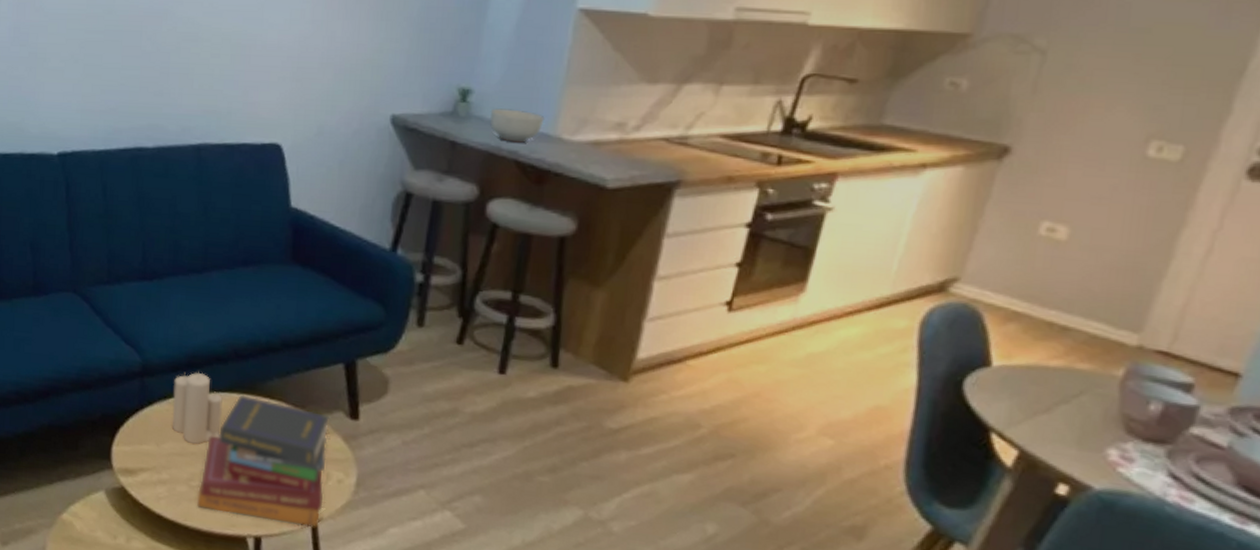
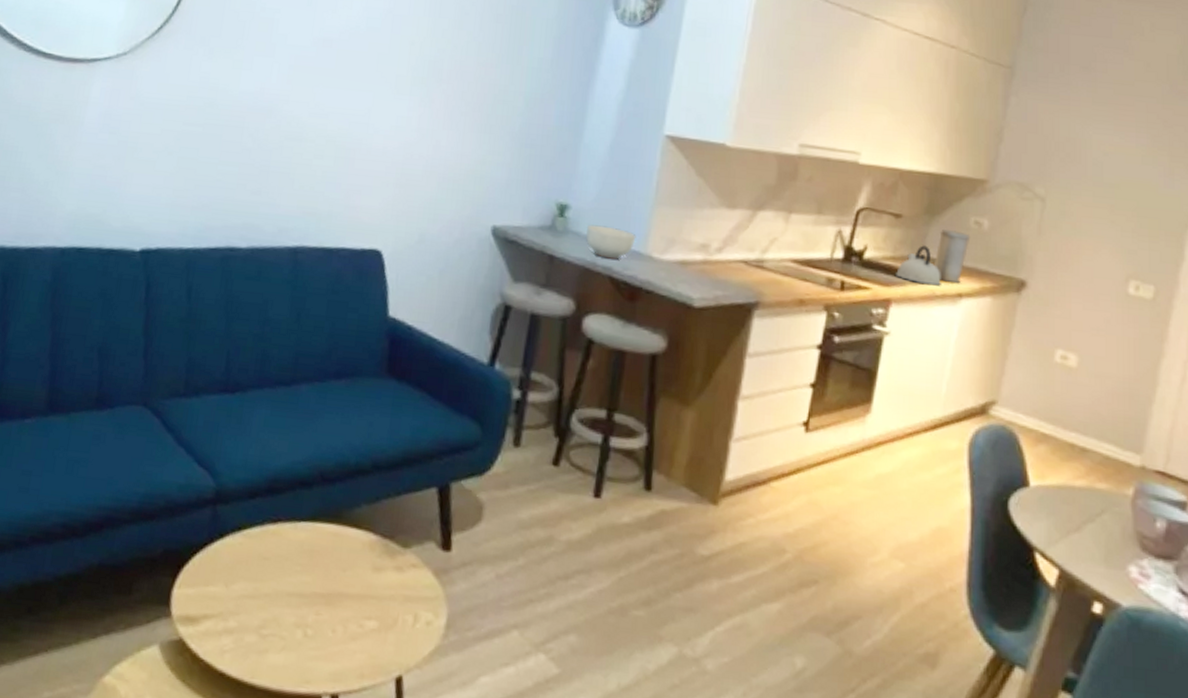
candle: present [172,371,223,444] -> none [245,497,304,584]
books: present [197,395,331,528] -> none [267,525,421,680]
kettle: none [844,112,902,156] -> present [895,245,941,286]
canister: none [893,93,943,153] -> present [933,229,971,284]

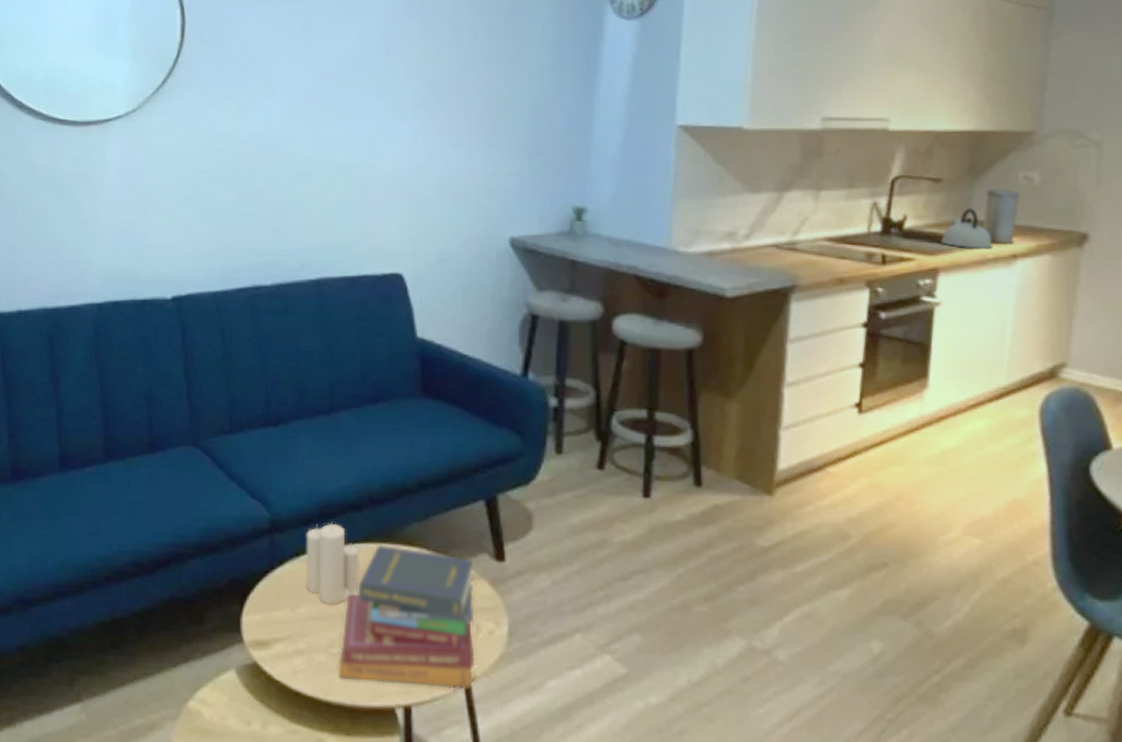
candle: none [245,497,304,584] -> present [306,521,361,605]
books: none [267,525,421,680] -> present [339,544,475,688]
bowl: present [585,224,636,259] -> none [606,225,659,257]

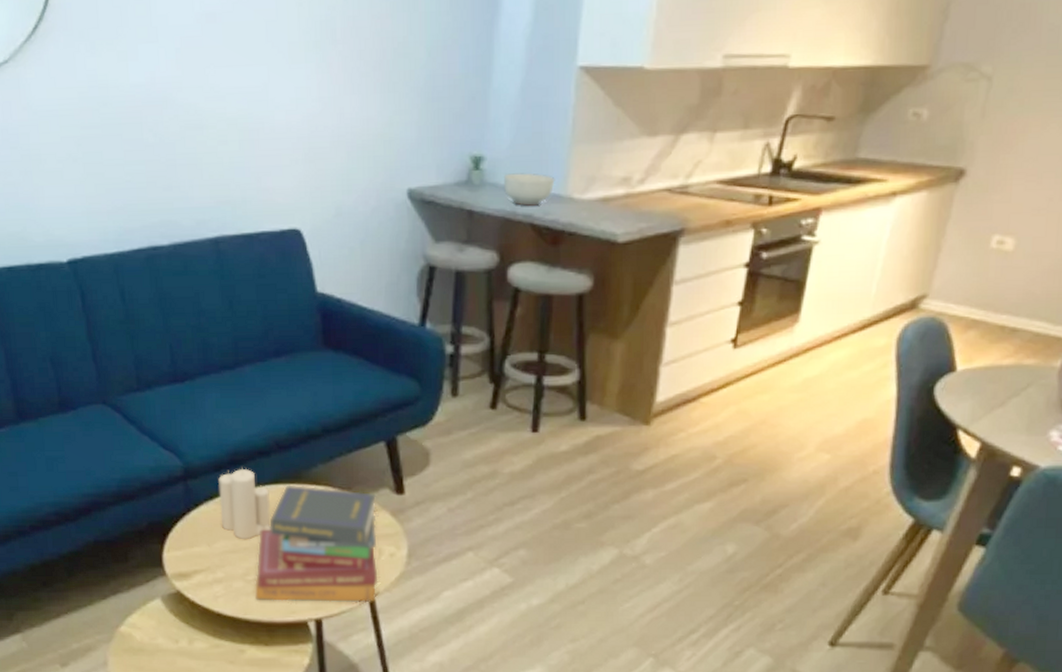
bowl: none [606,225,659,257] -> present [503,173,555,206]
kettle: present [940,208,993,249] -> none [825,146,875,188]
canister: present [982,189,1021,245] -> none [867,126,908,183]

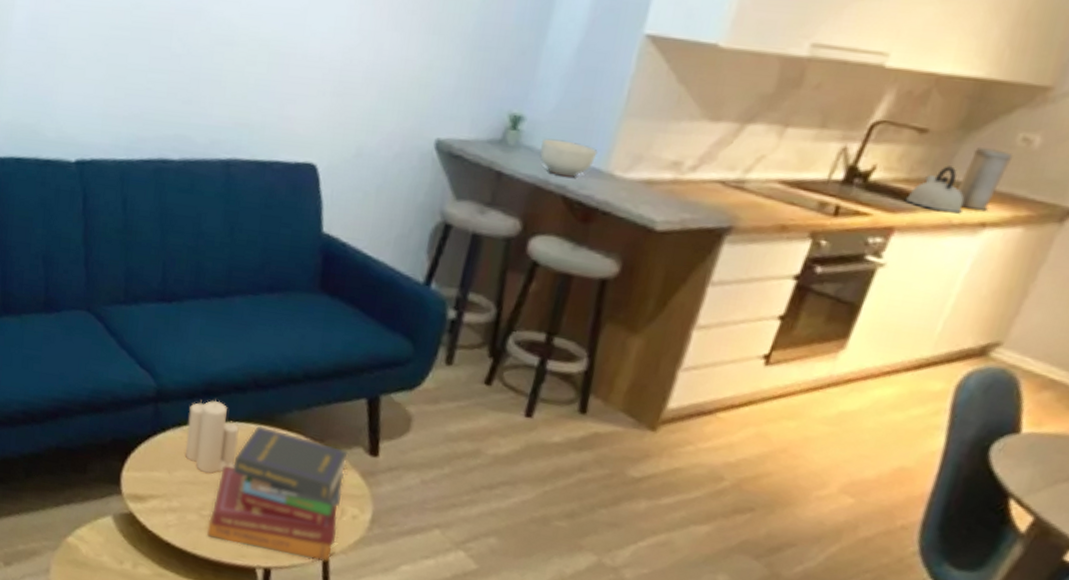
kettle: none [825,146,875,188] -> present [904,166,965,214]
canister: none [867,126,908,183] -> present [956,147,1013,212]

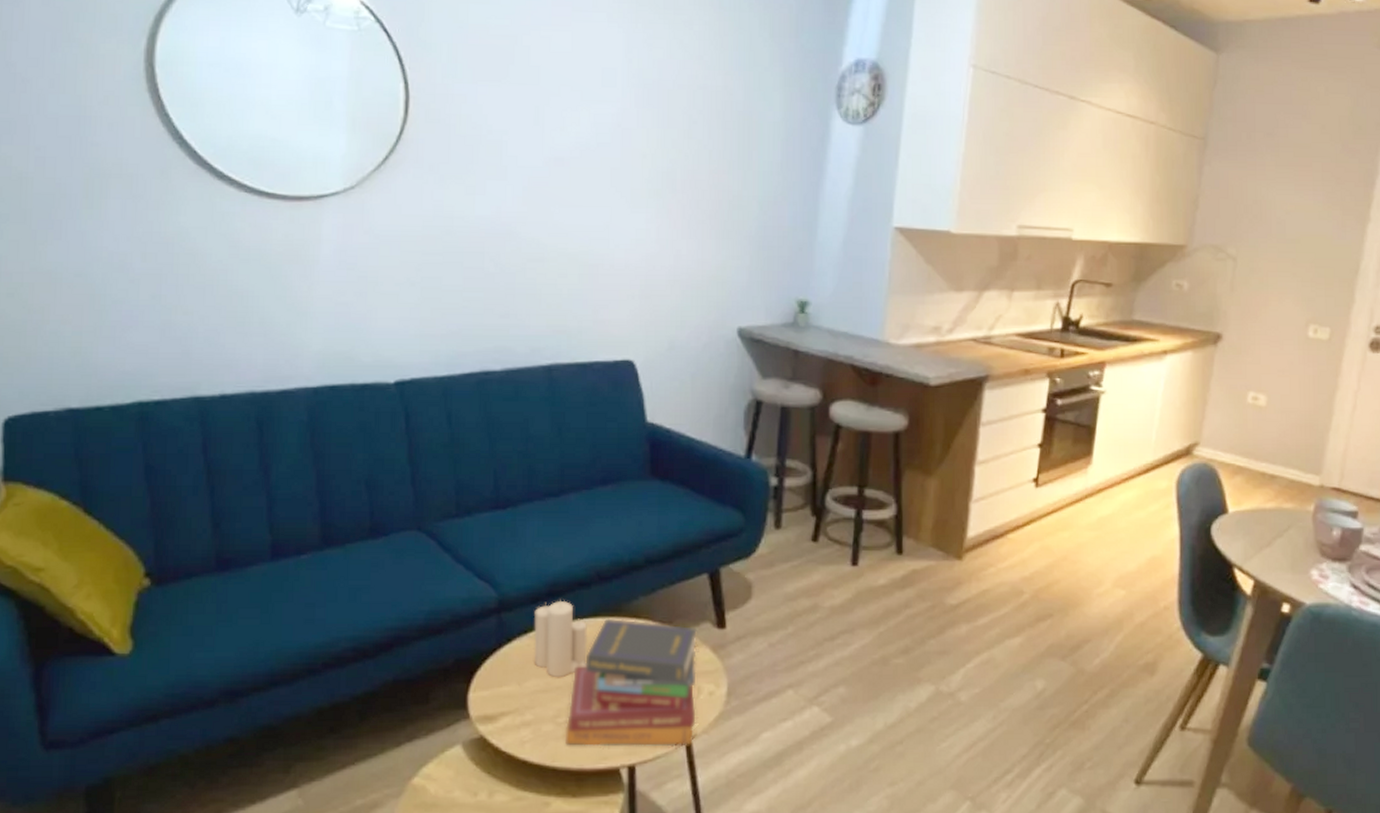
bowl: present [539,138,598,177] -> none [826,318,874,348]
kettle: present [904,166,965,214] -> none [1108,310,1149,346]
canister: present [956,147,1013,212] -> none [1141,294,1173,342]

